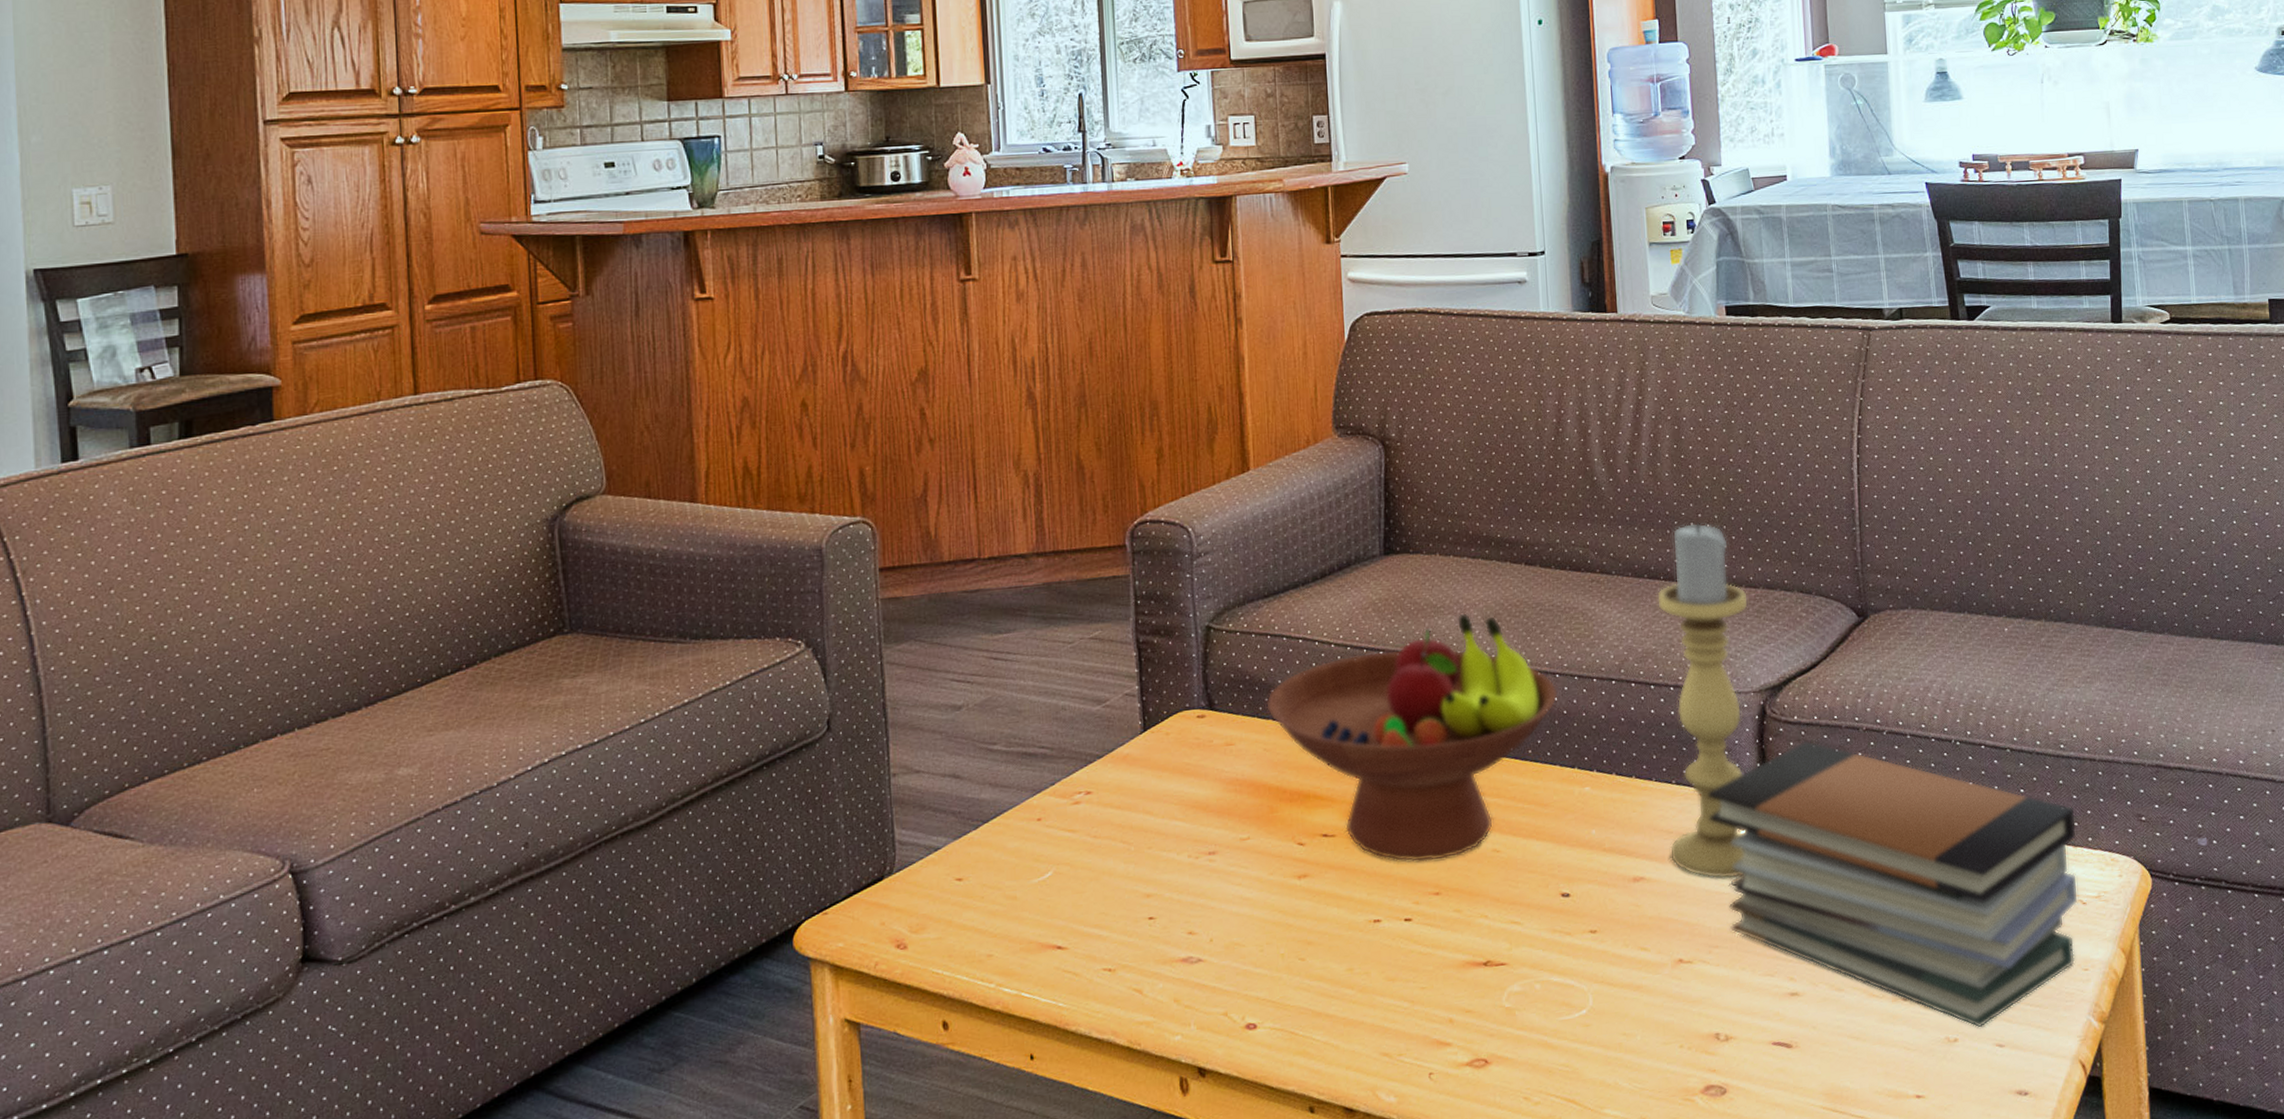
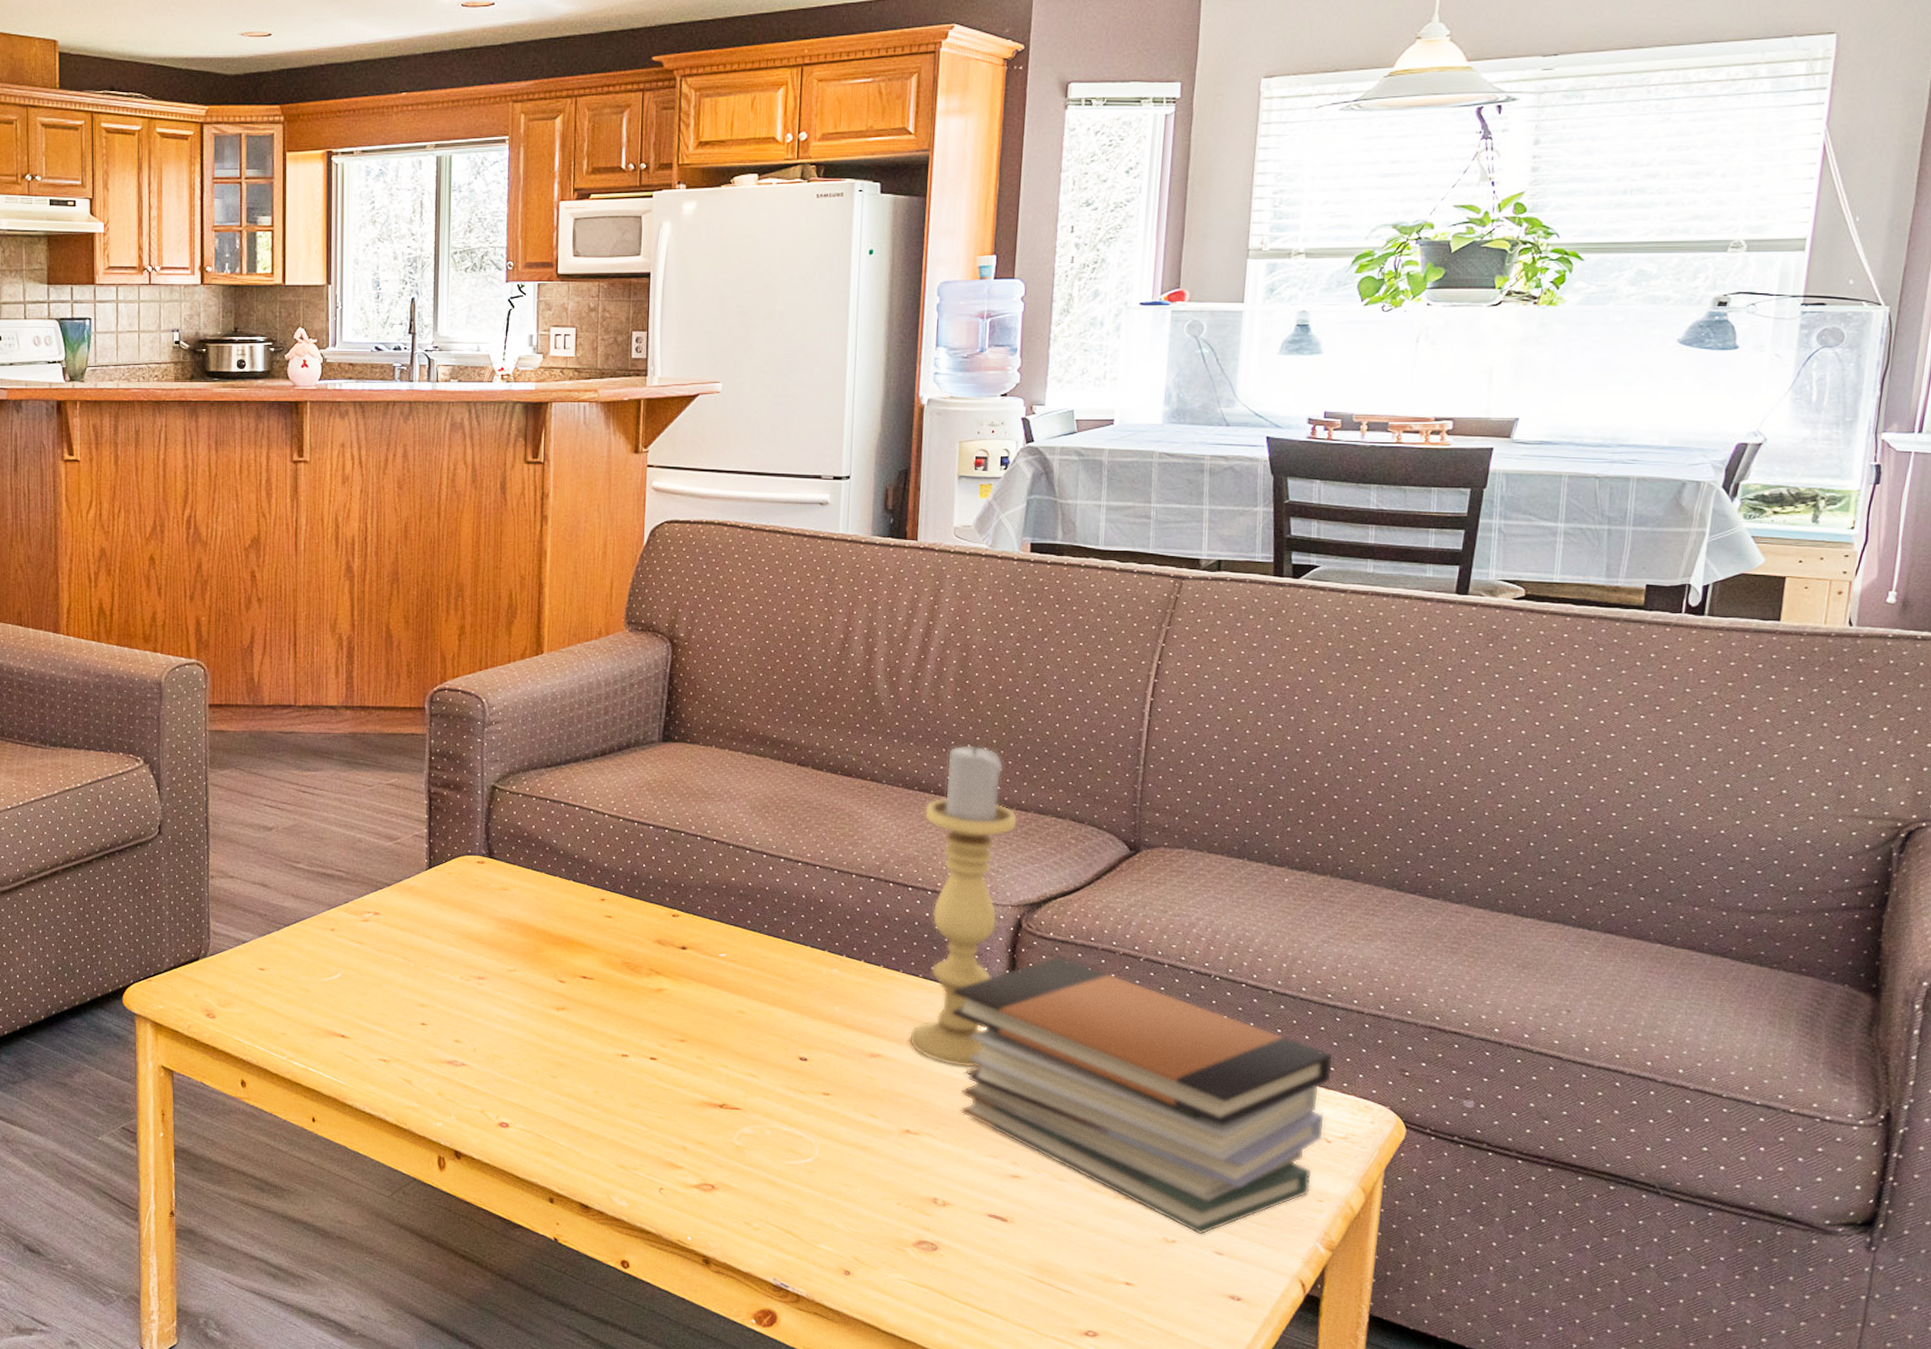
fruit bowl: present [1266,613,1558,863] -> none [541,802,816,1013]

